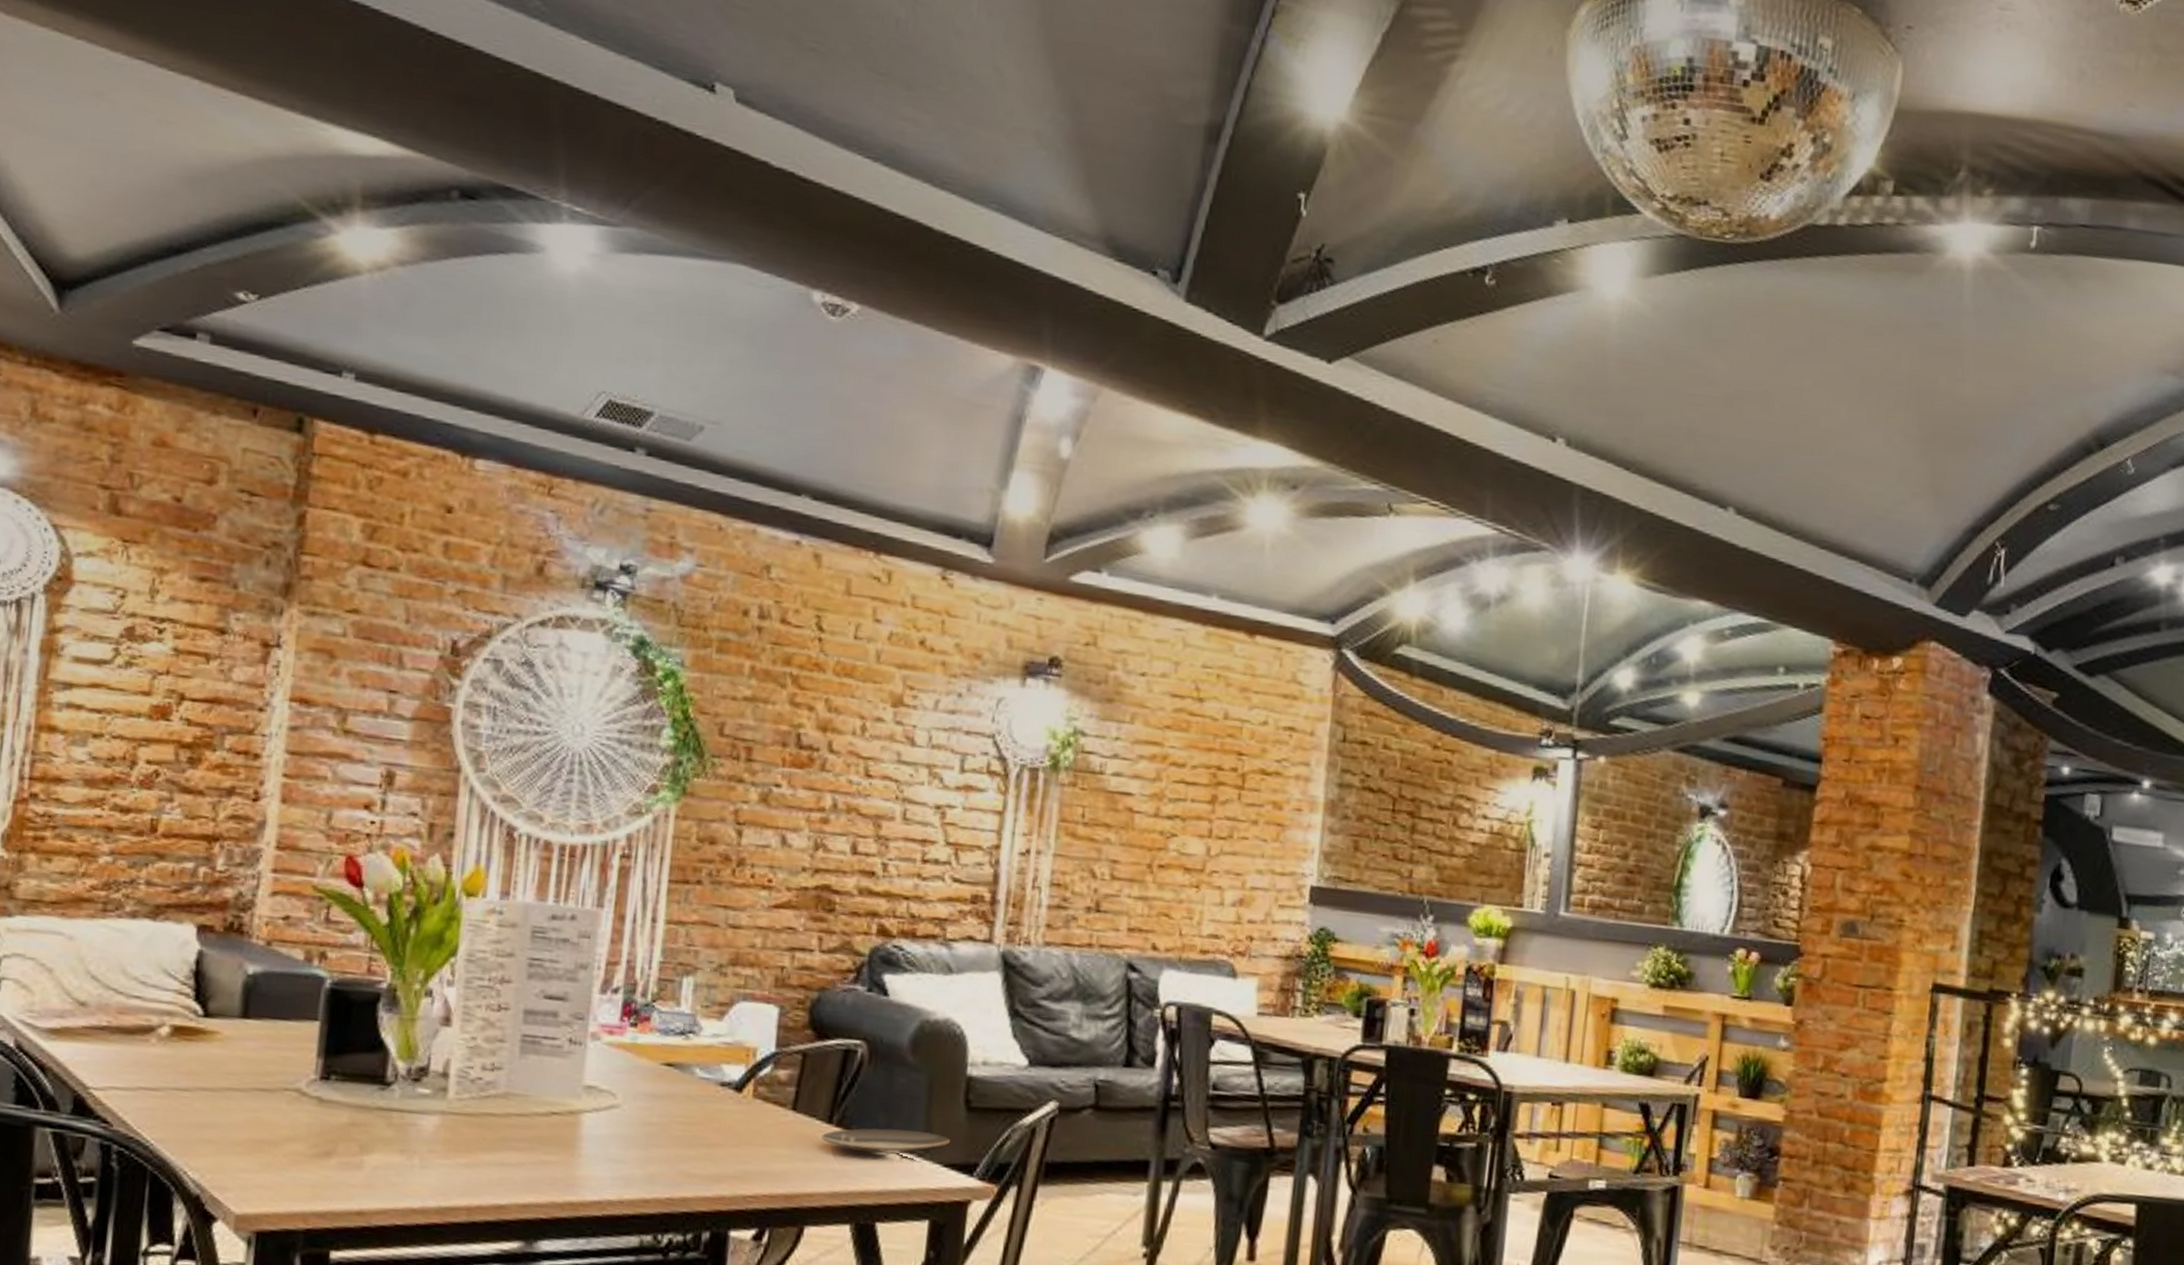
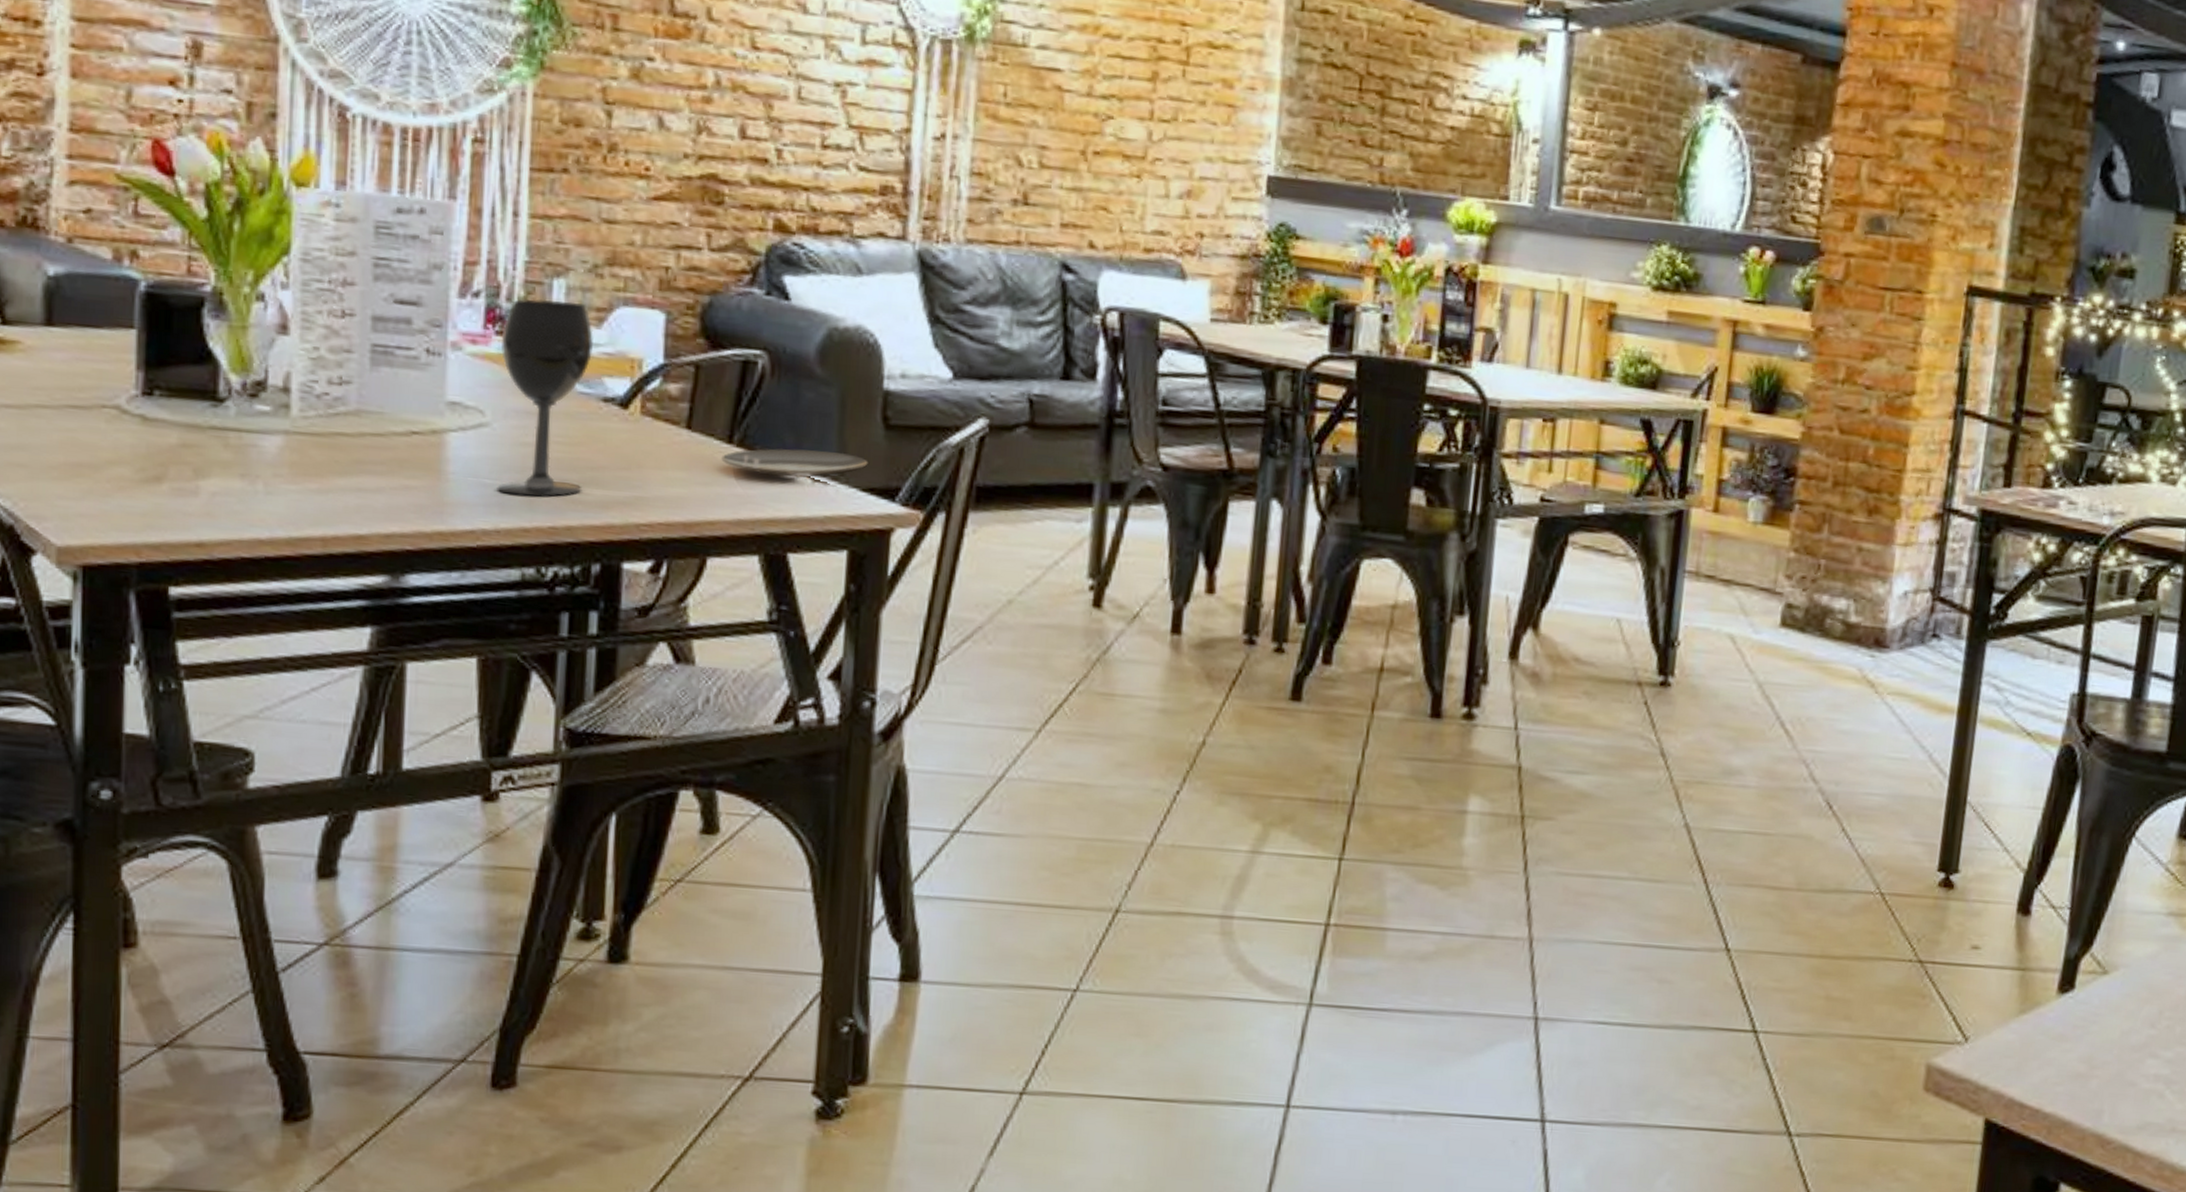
wine glass: none [623,994,716,1170] -> present [497,298,594,496]

